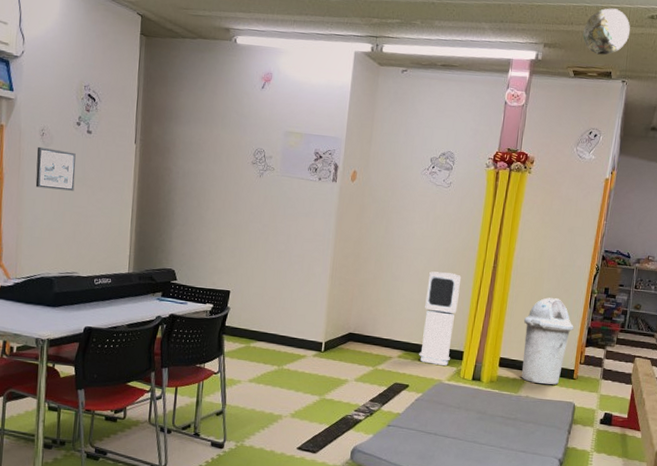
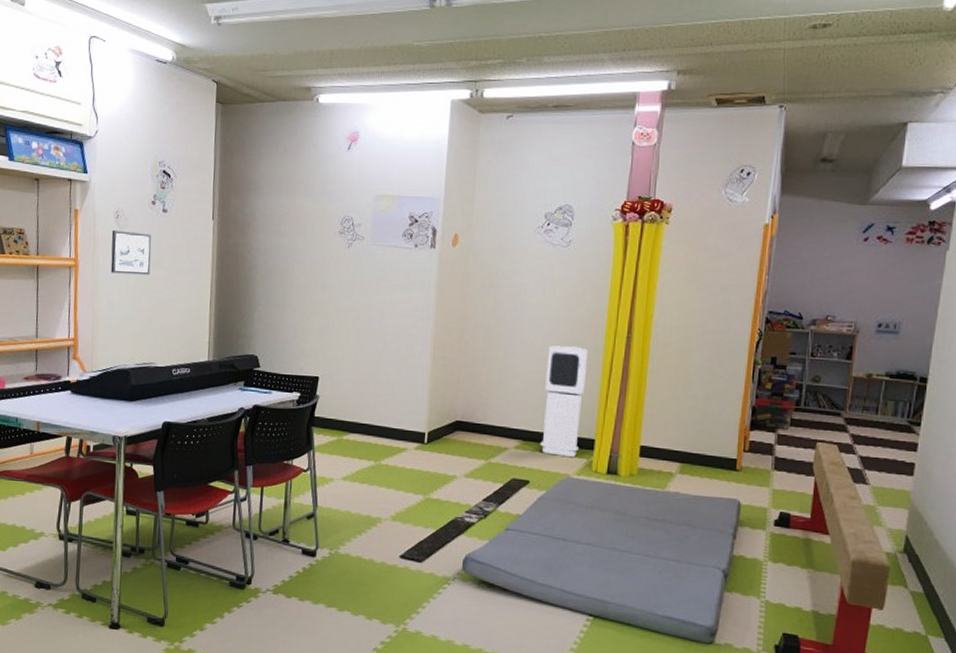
trash can: present [521,297,574,385] -> none [668,371,733,478]
decorative vase: present [582,8,630,55] -> none [725,21,786,78]

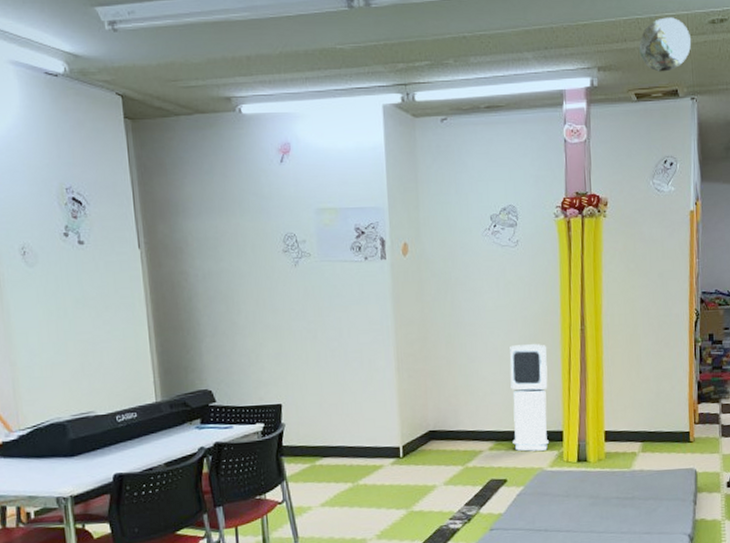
picture frame: present [110,229,152,275] -> none [19,268,74,318]
decorative vase: none [725,21,786,78] -> present [639,17,691,72]

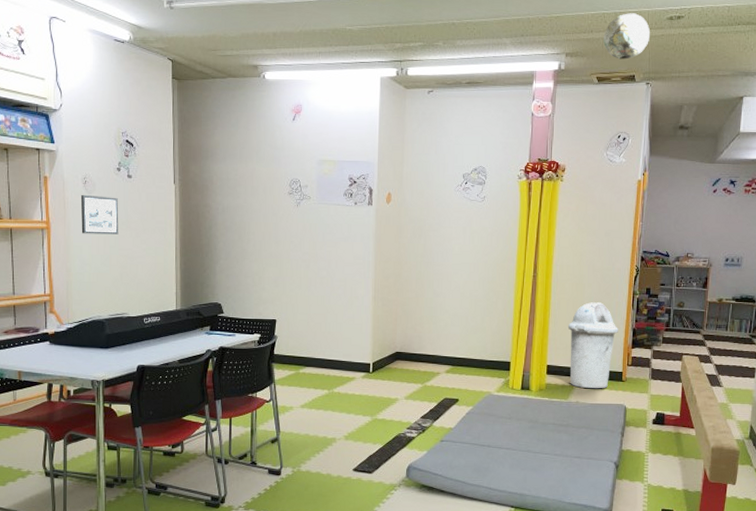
picture frame: none [19,268,74,318] -> present [80,194,119,235]
air purifier: present [509,344,549,451] -> none [466,285,502,377]
trash can: none [624,353,681,454] -> present [567,301,618,389]

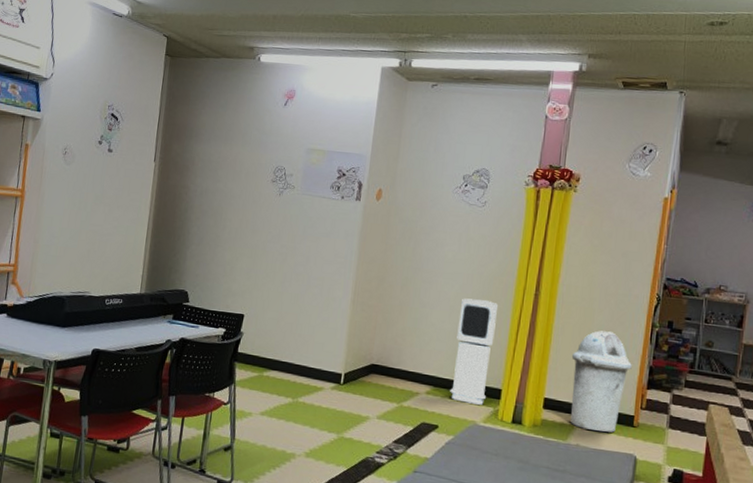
picture frame: present [80,194,119,235] -> none [54,165,96,209]
air purifier: none [466,285,502,377] -> present [450,298,498,405]
decorative vase: present [603,13,650,60] -> none [632,15,687,65]

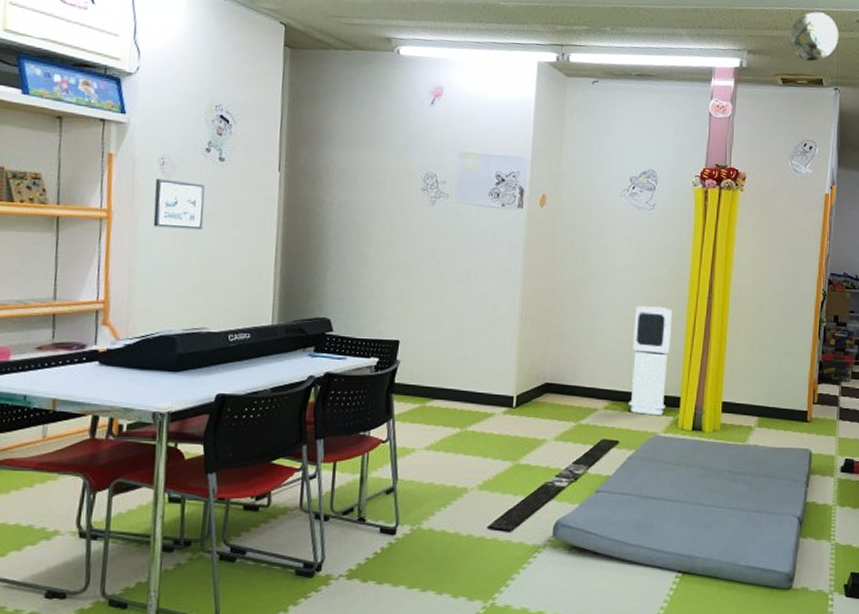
picture frame: none [54,165,96,209] -> present [153,178,205,230]
trash can: present [570,330,632,433] -> none [746,329,803,431]
decorative vase: none [632,15,687,65] -> present [789,12,838,62]

